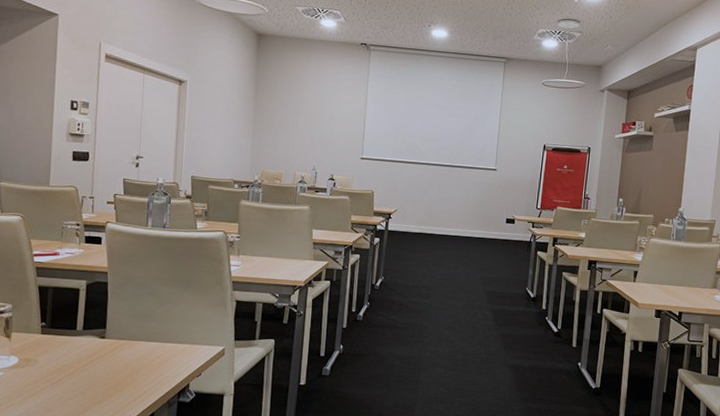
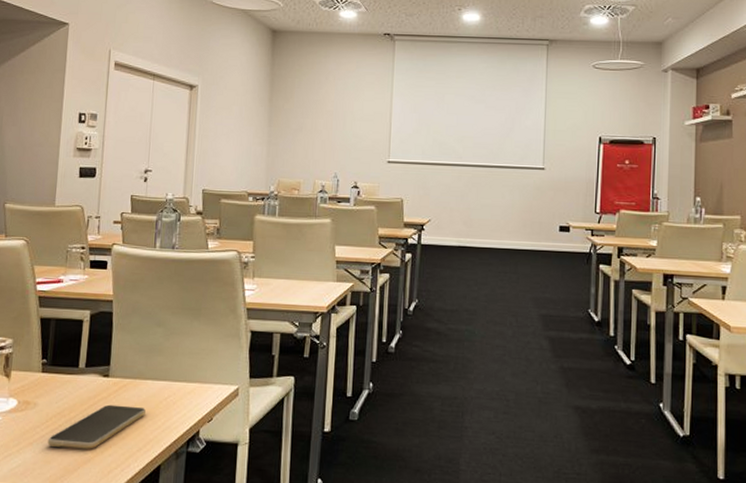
mobile phone: none [48,362,140,400] -> present [47,404,146,449]

